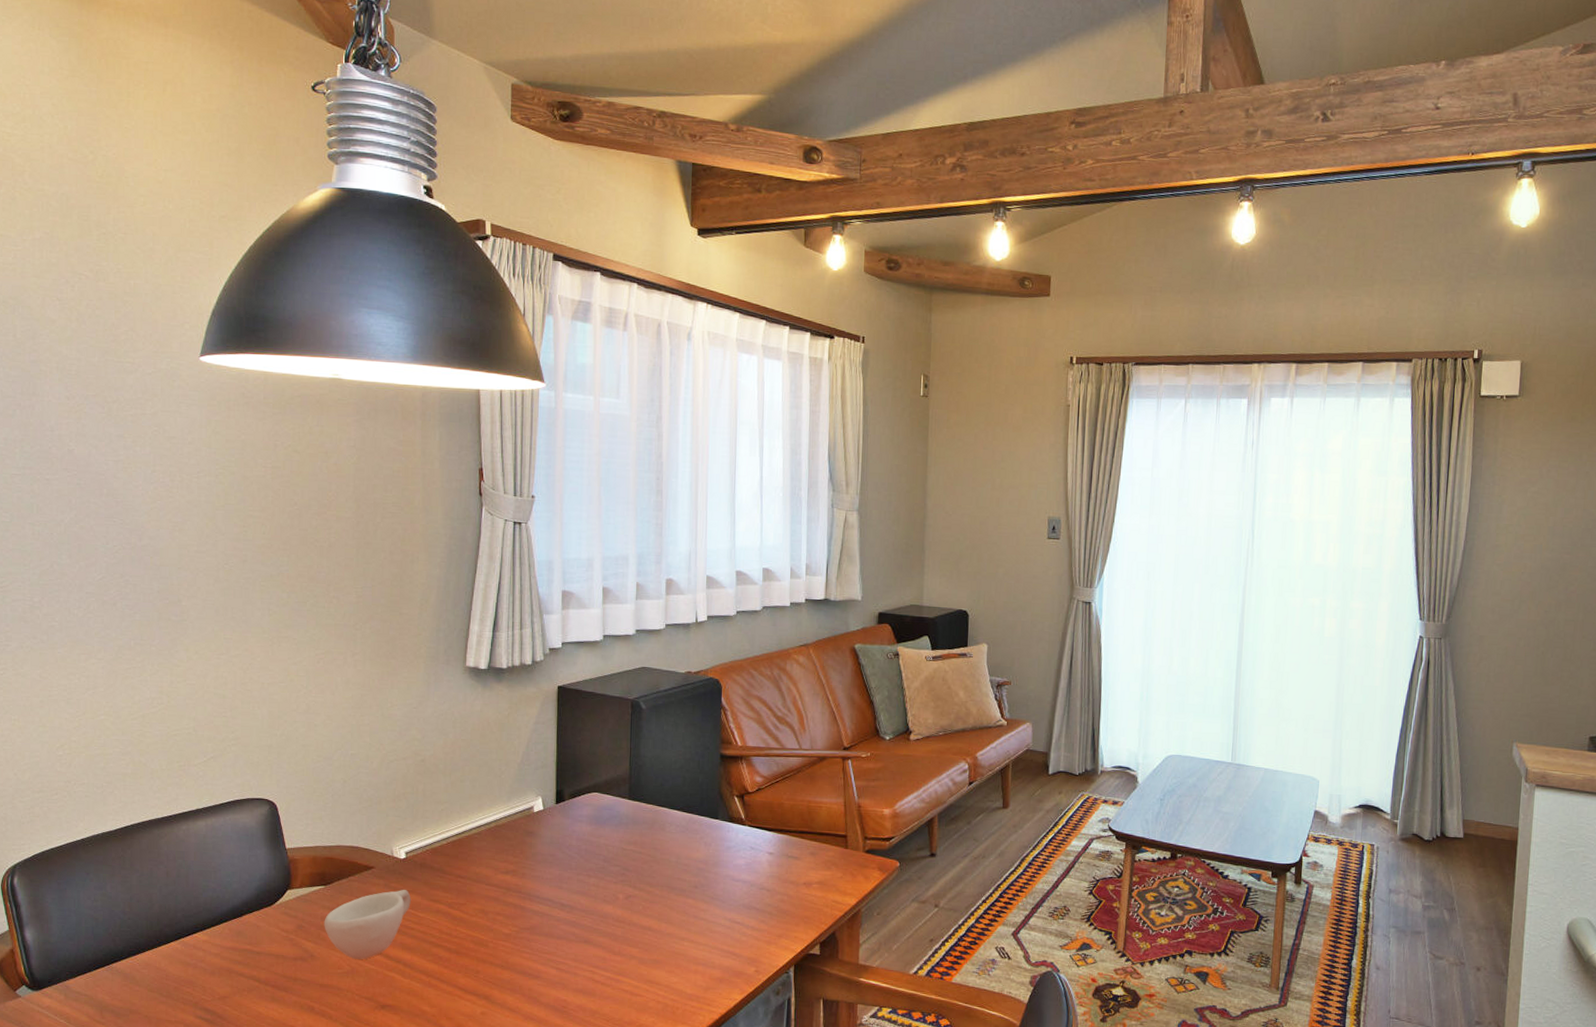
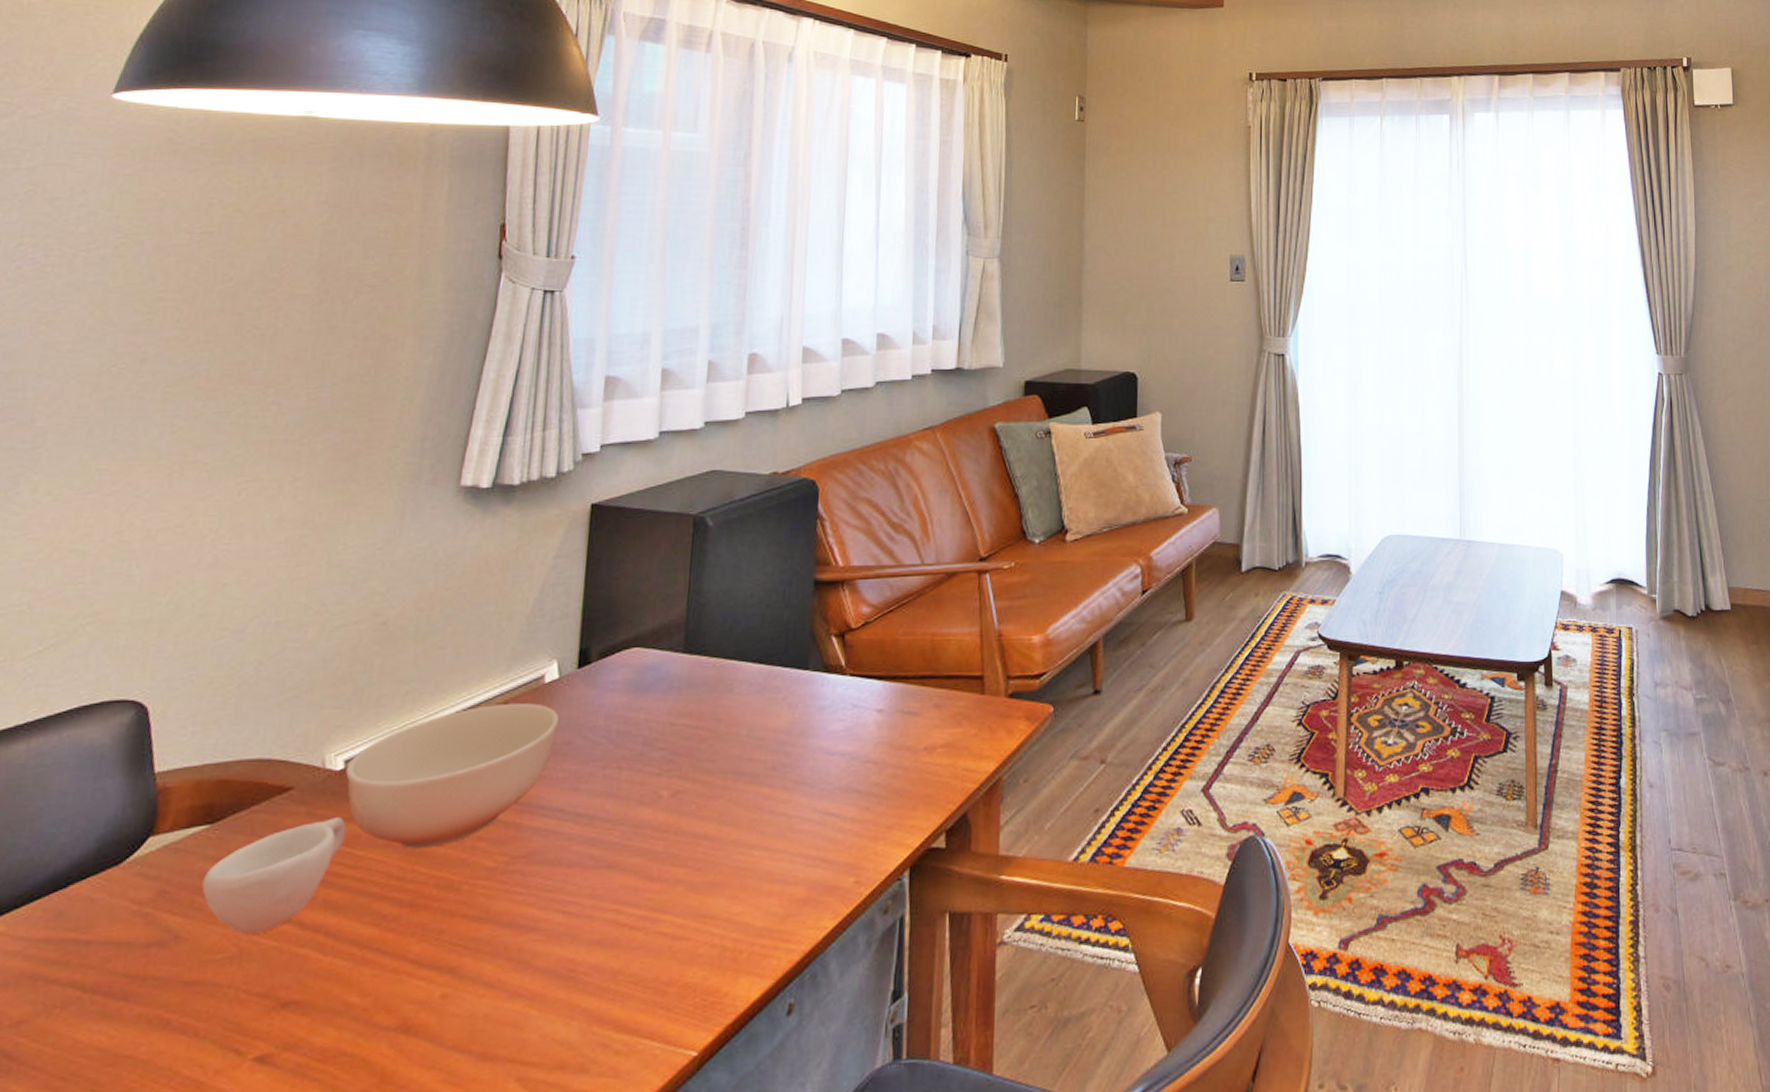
bowl: none [407,824,546,916] -> present [345,703,560,848]

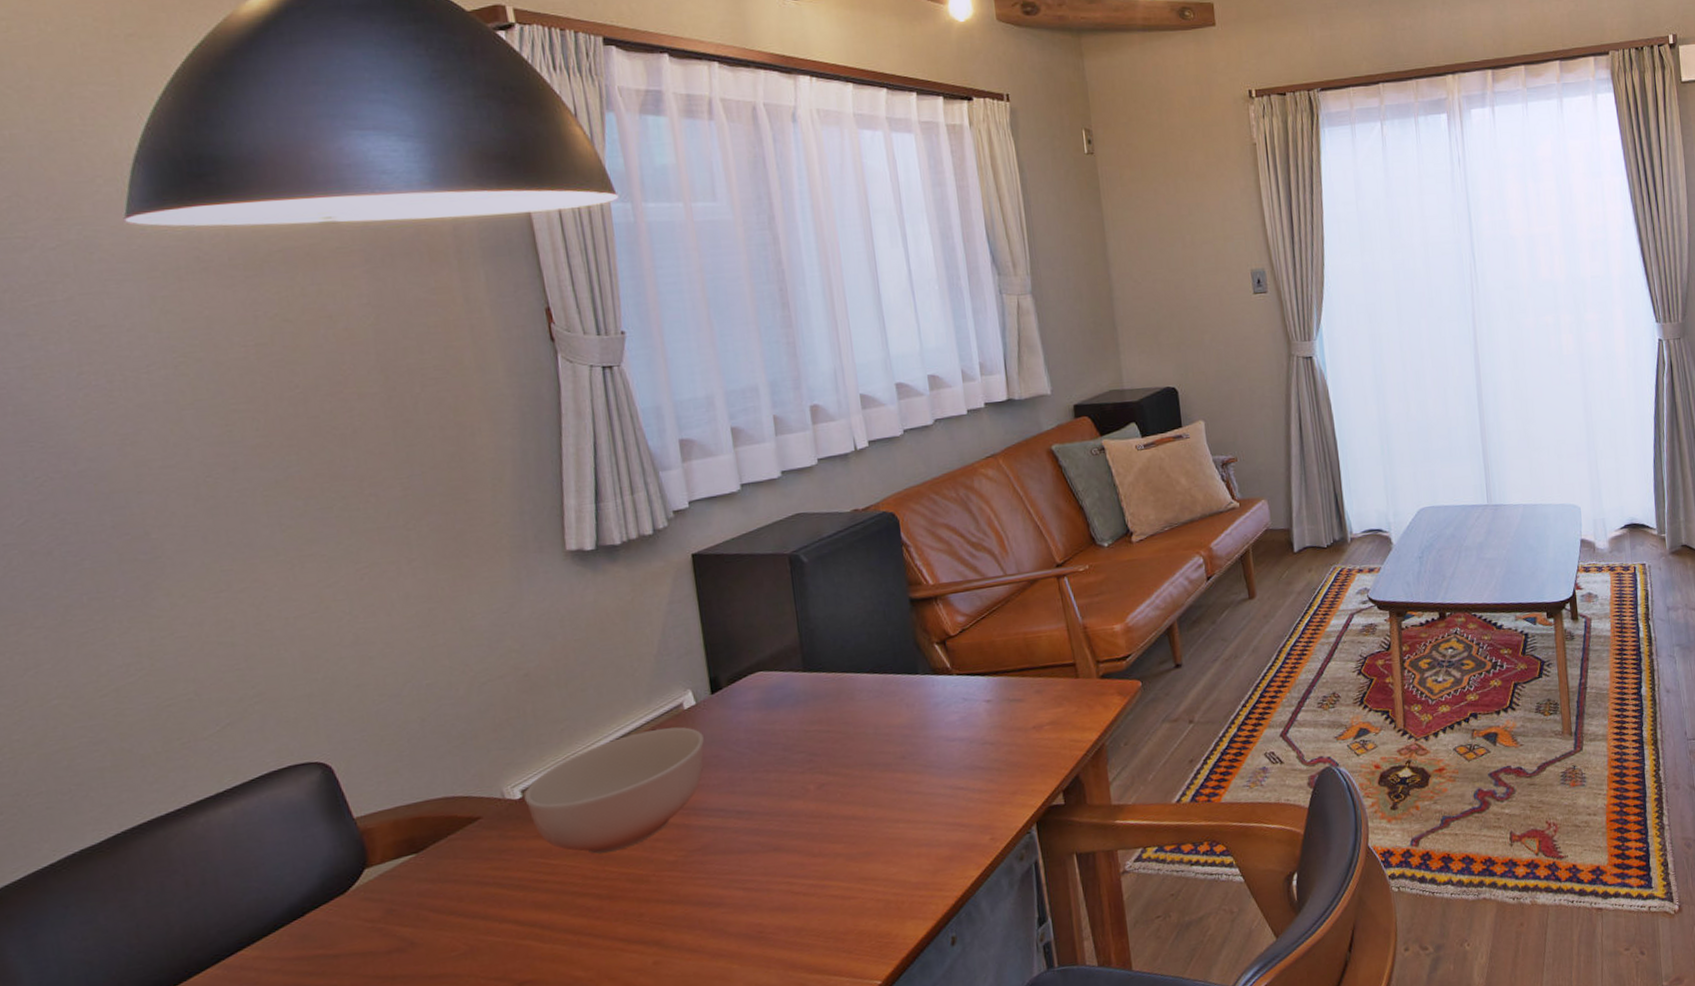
cup: present [202,817,347,934] -> none [422,836,538,935]

